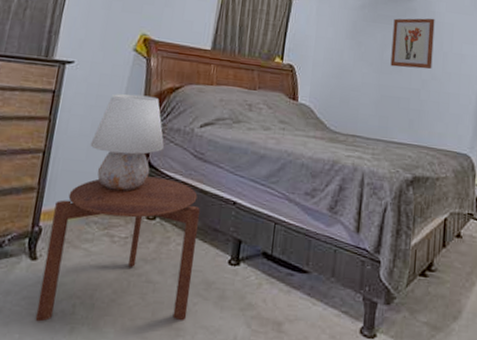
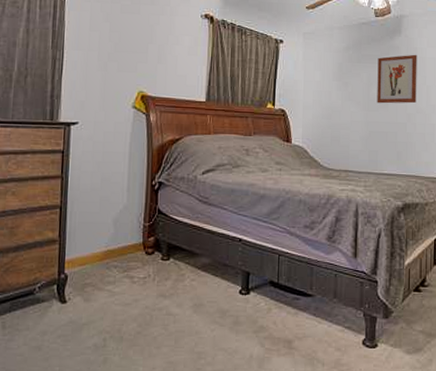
side table: present [35,176,200,322] -> none [71,222,209,356]
table lamp: present [90,93,165,192] -> none [102,148,171,238]

